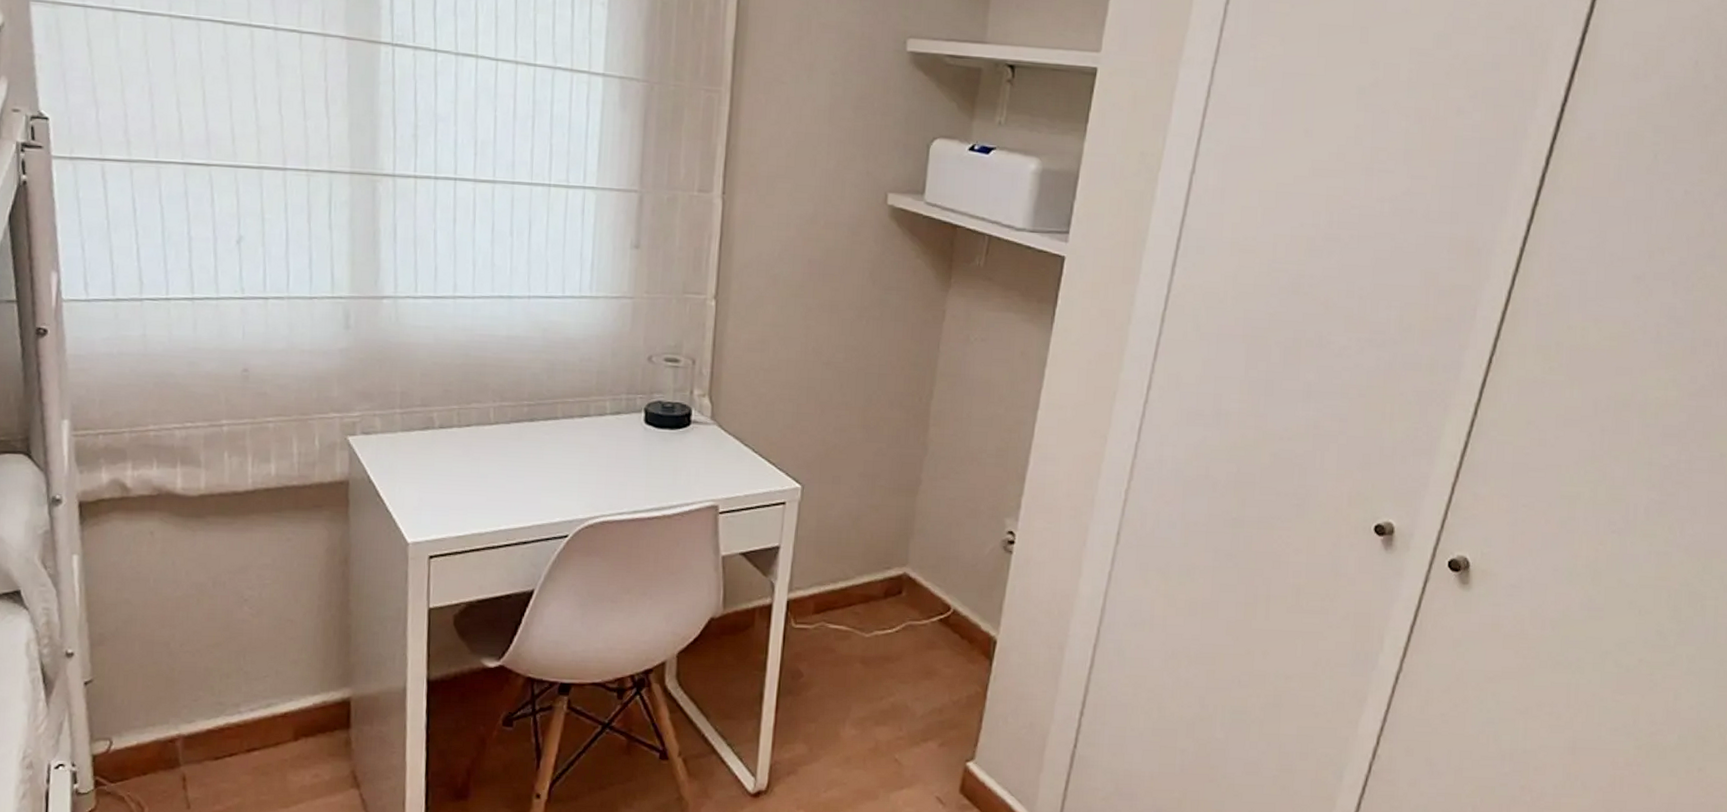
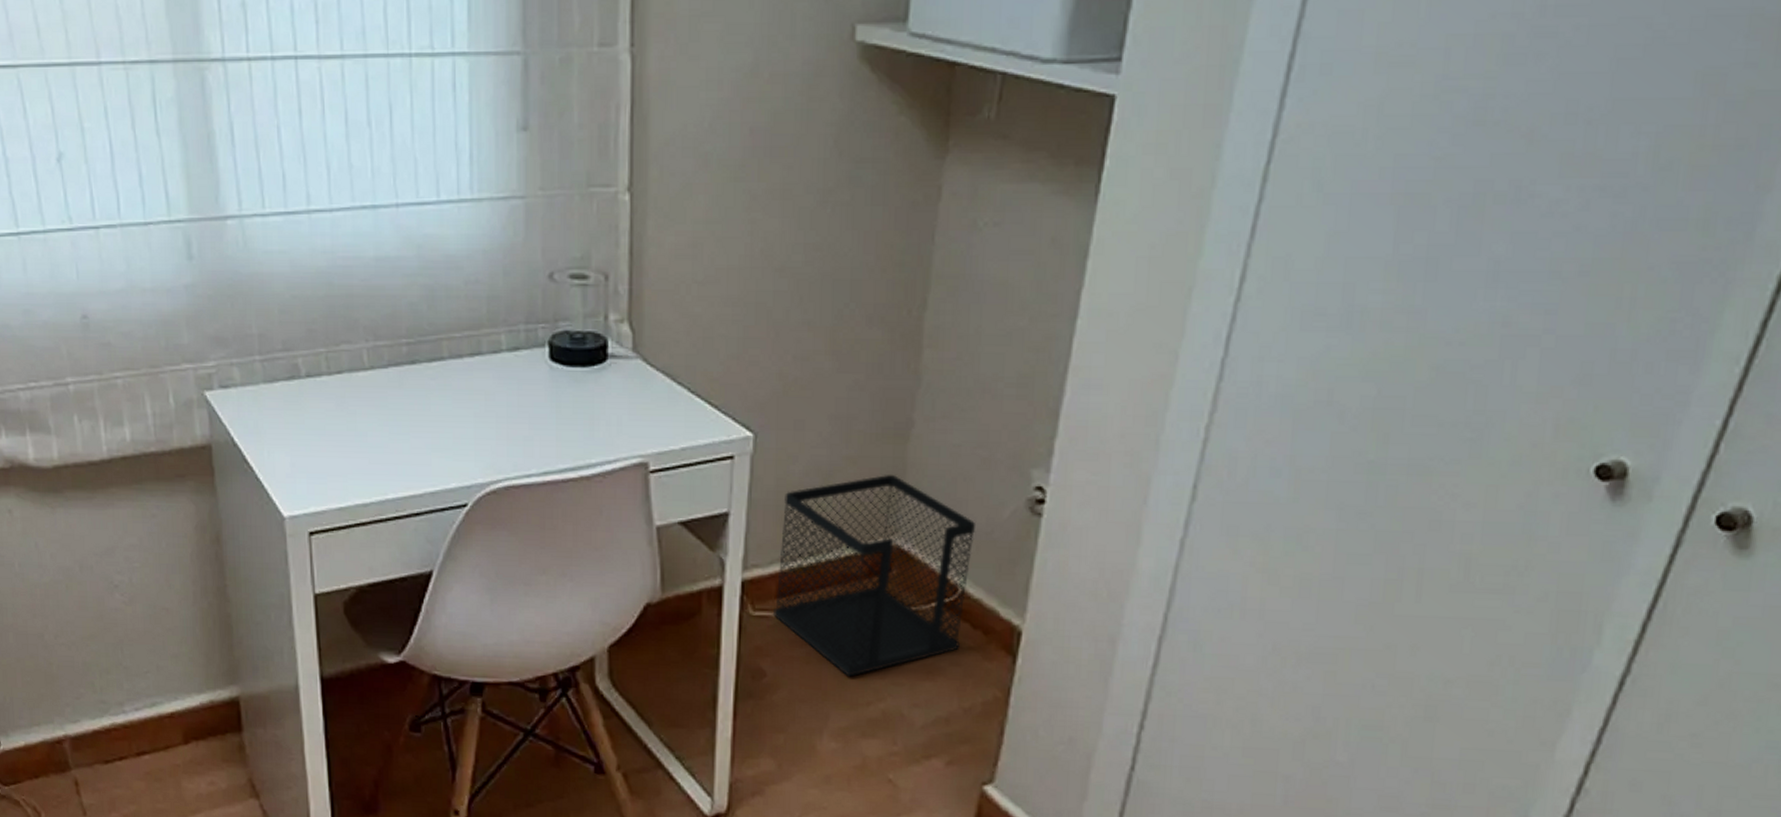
wastebasket: none [810,519,965,677] -> present [772,474,977,677]

